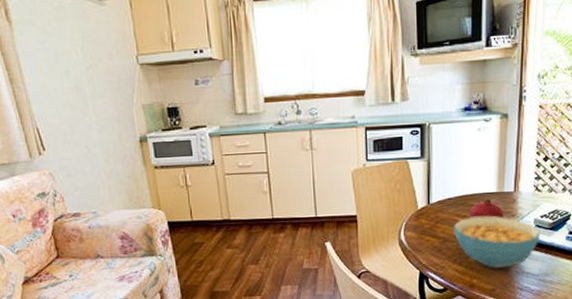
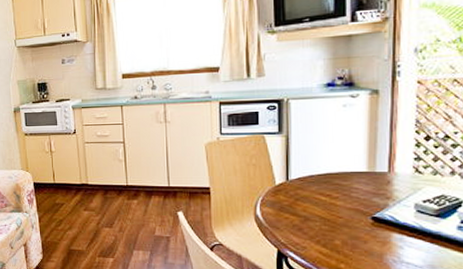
cereal bowl: present [453,216,541,269] -> none [315,196,424,255]
fruit: present [469,199,503,219] -> none [334,179,376,200]

